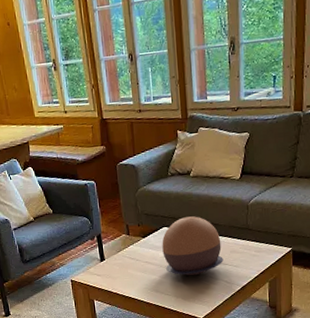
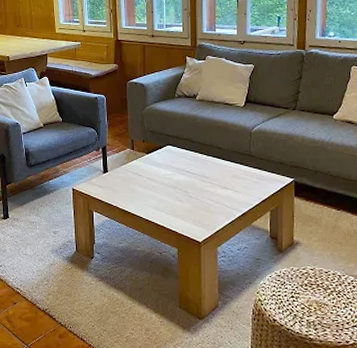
decorative bowl: present [162,216,224,276] -> none [165,138,225,197]

